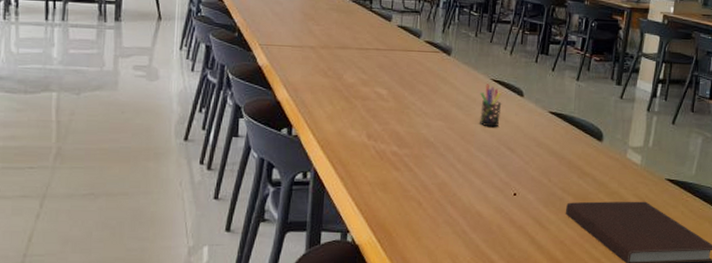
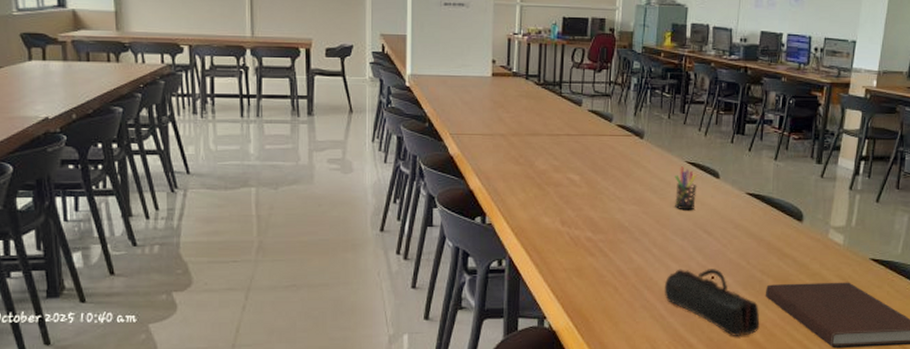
pencil case: none [467,184,560,253] -> present [664,267,760,336]

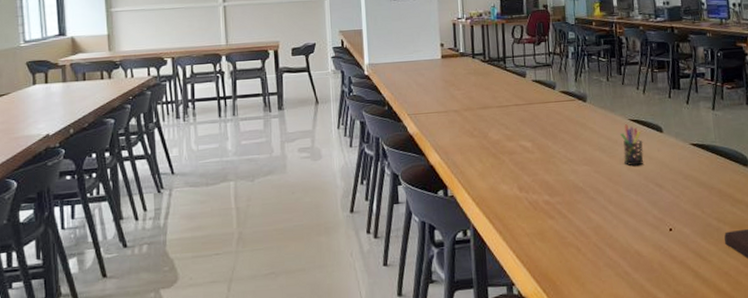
pencil case: present [664,267,760,336] -> none [624,219,725,288]

